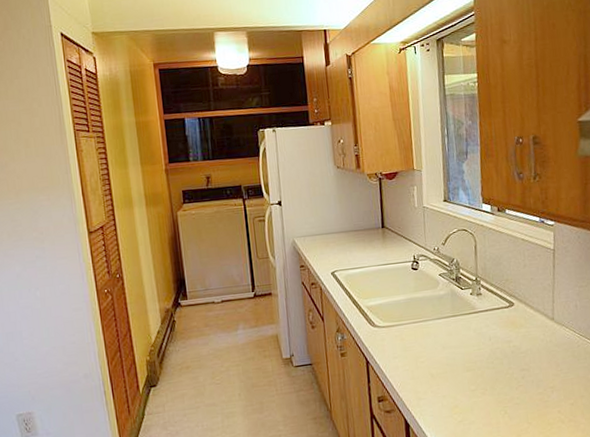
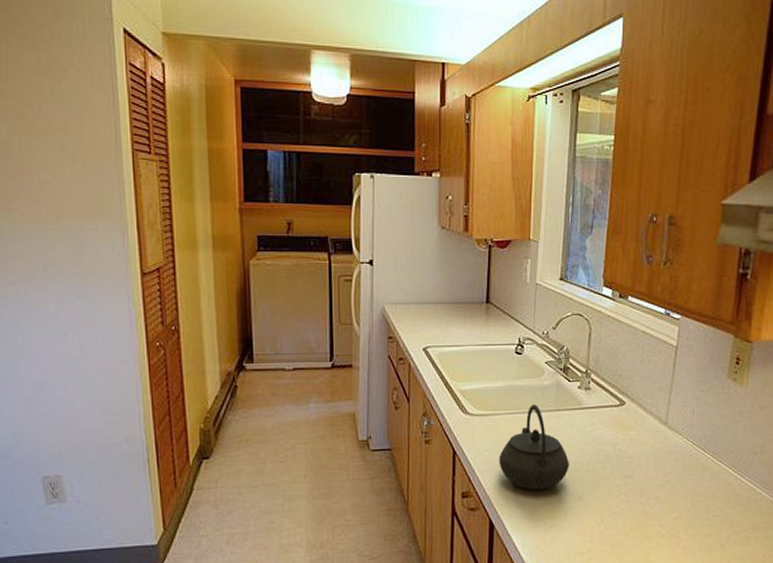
kettle: none [407,312,471,390] -> present [498,404,569,490]

